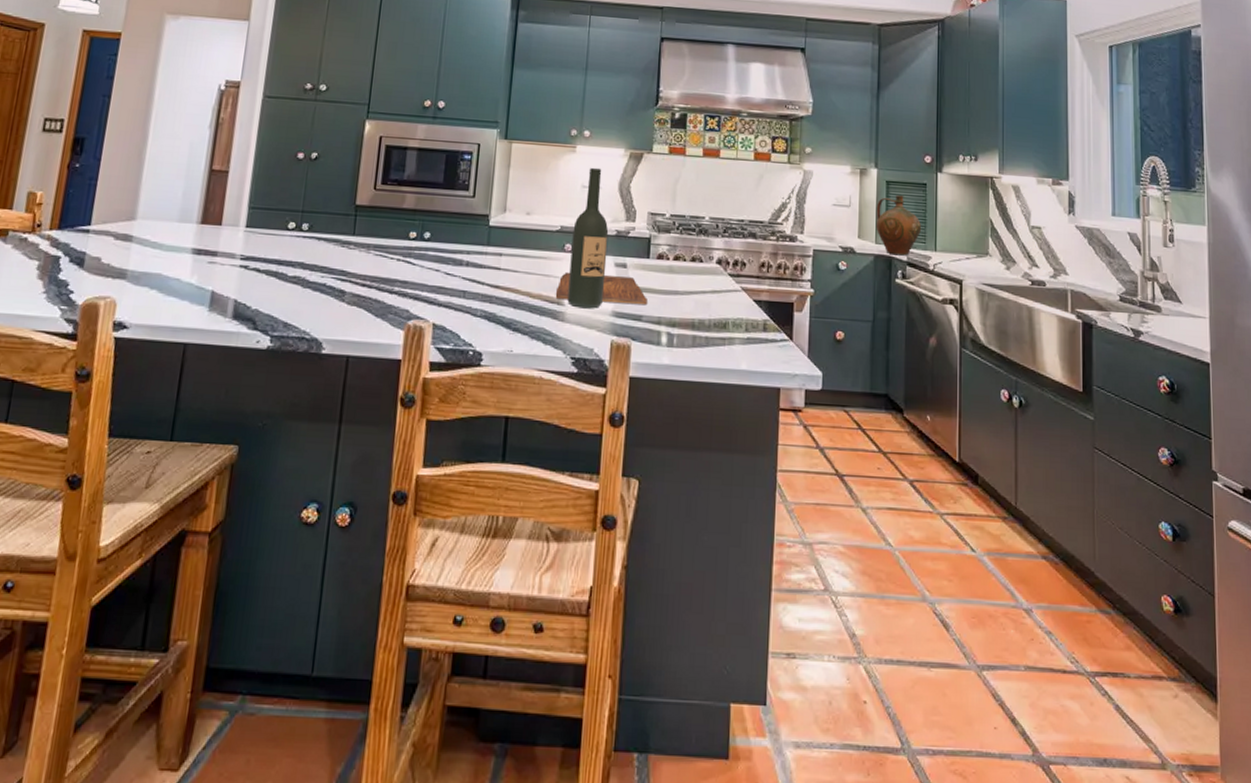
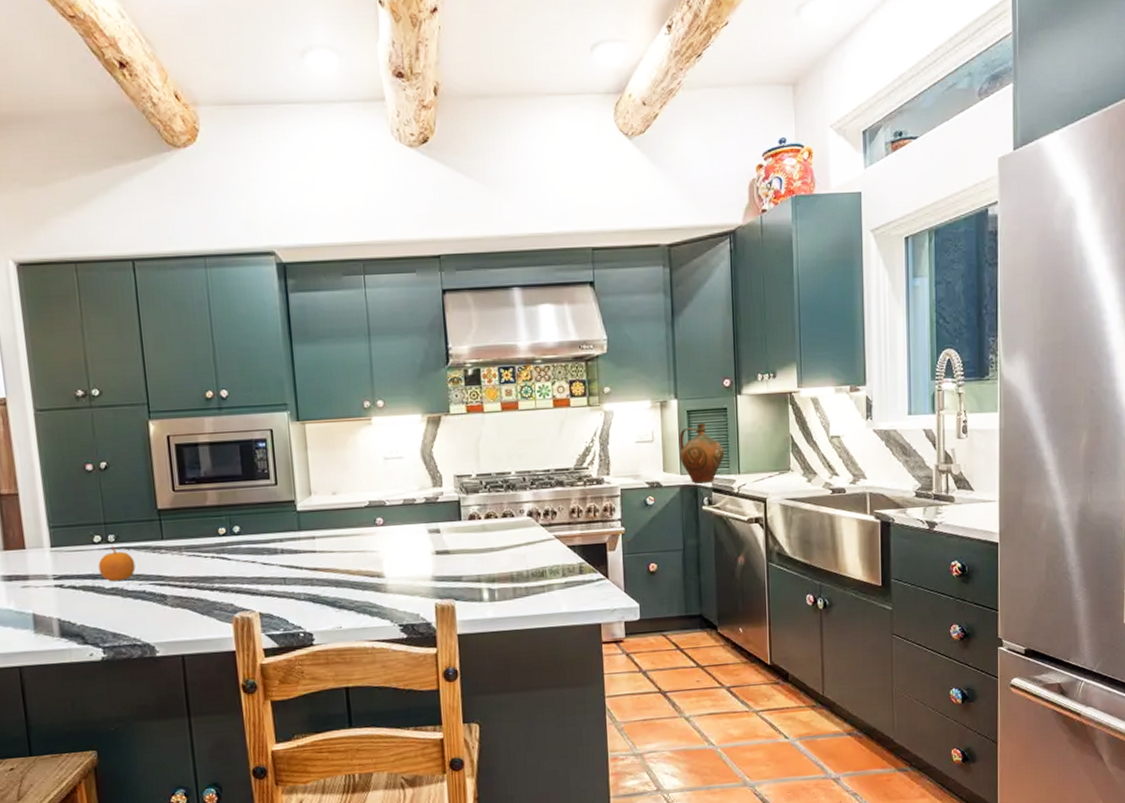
fruit: none [285,235,323,271] -> present [98,546,136,582]
cutting board: present [556,271,647,306] -> none [375,541,465,573]
wine bottle: present [567,168,609,309] -> none [381,438,422,578]

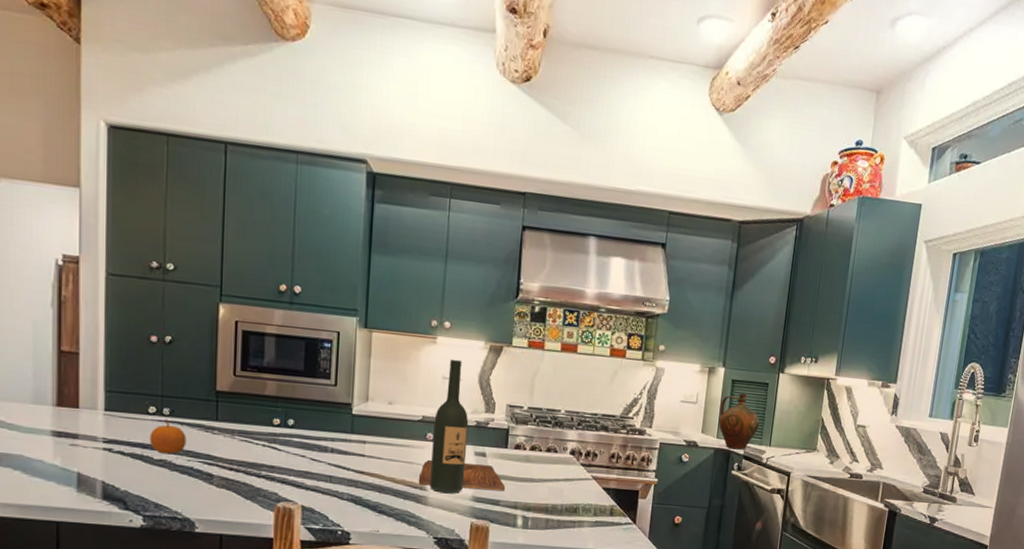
cutting board: none [375,541,465,573] -> present [419,459,505,492]
wine bottle: none [381,438,422,578] -> present [430,360,469,494]

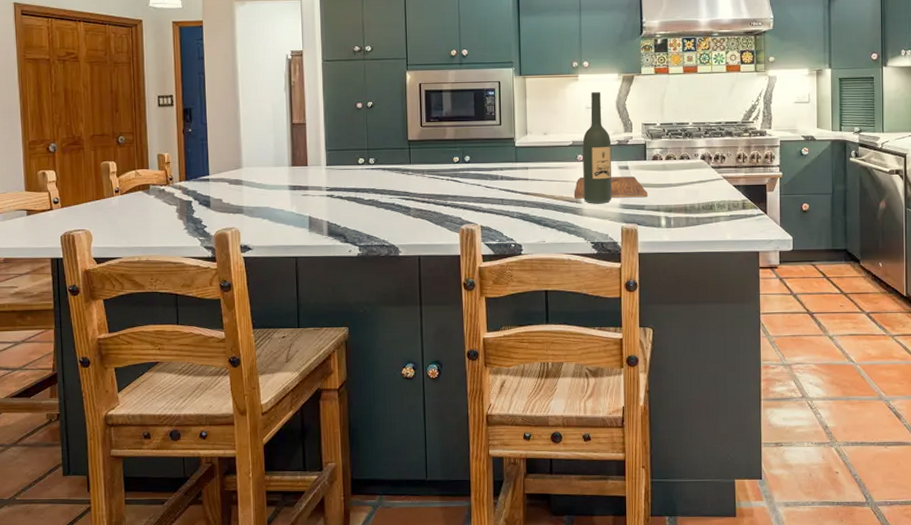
fruit: present [149,419,187,454] -> none [360,167,388,195]
ceramic jug: present [718,393,760,450] -> none [831,89,871,139]

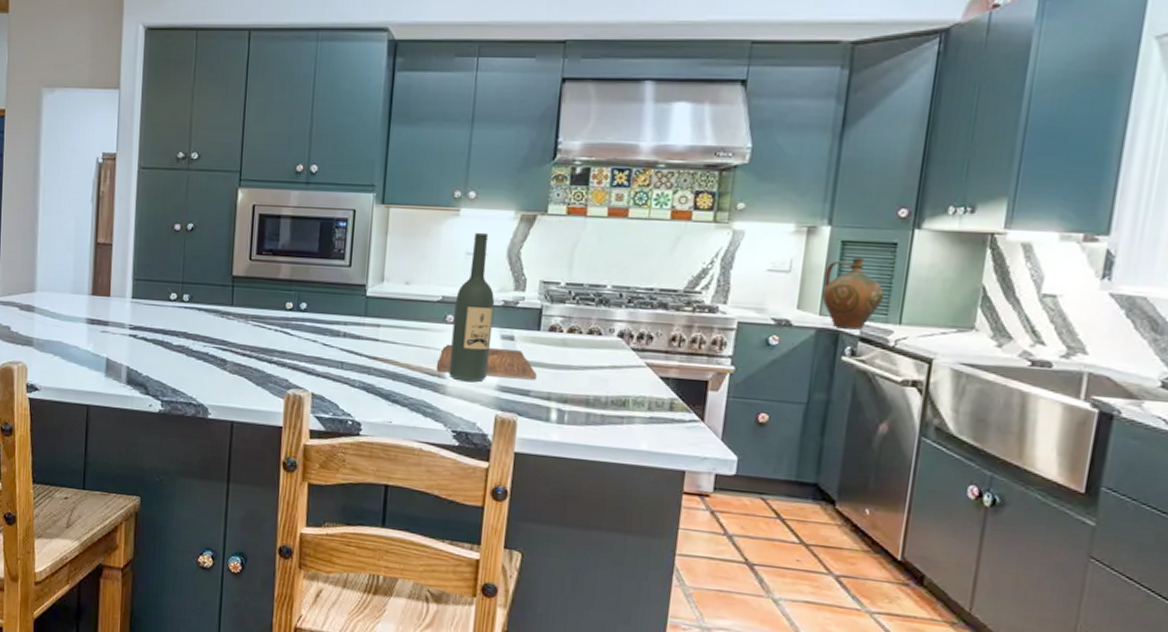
ceramic jug: none [831,89,871,139] -> present [821,258,885,330]

